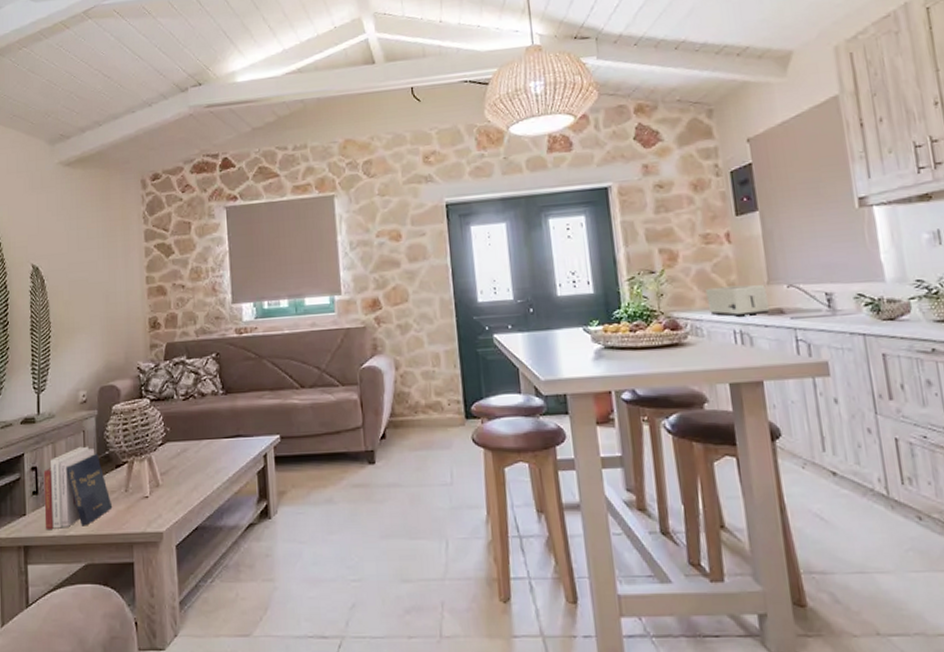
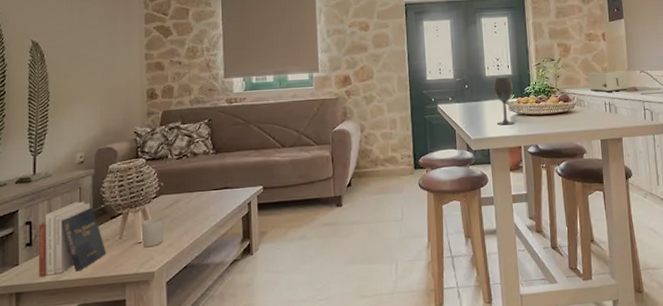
candle holder: none [147,468,172,503] -> present [141,217,164,248]
wine glass: none [569,296,601,363] -> present [494,77,515,126]

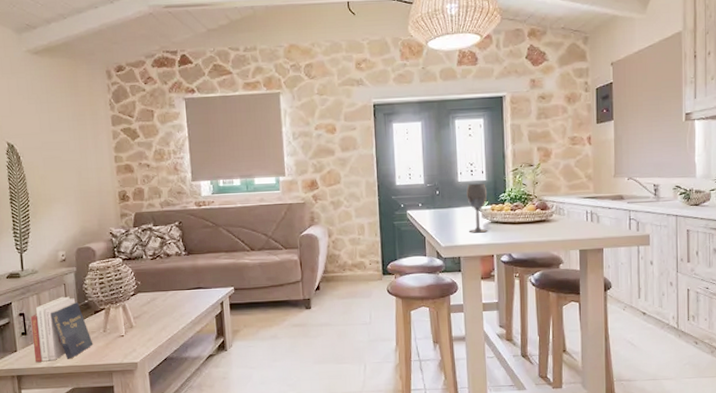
candle holder: present [141,217,164,248] -> none [122,313,144,341]
toaster: present [588,70,629,93] -> none [569,177,614,201]

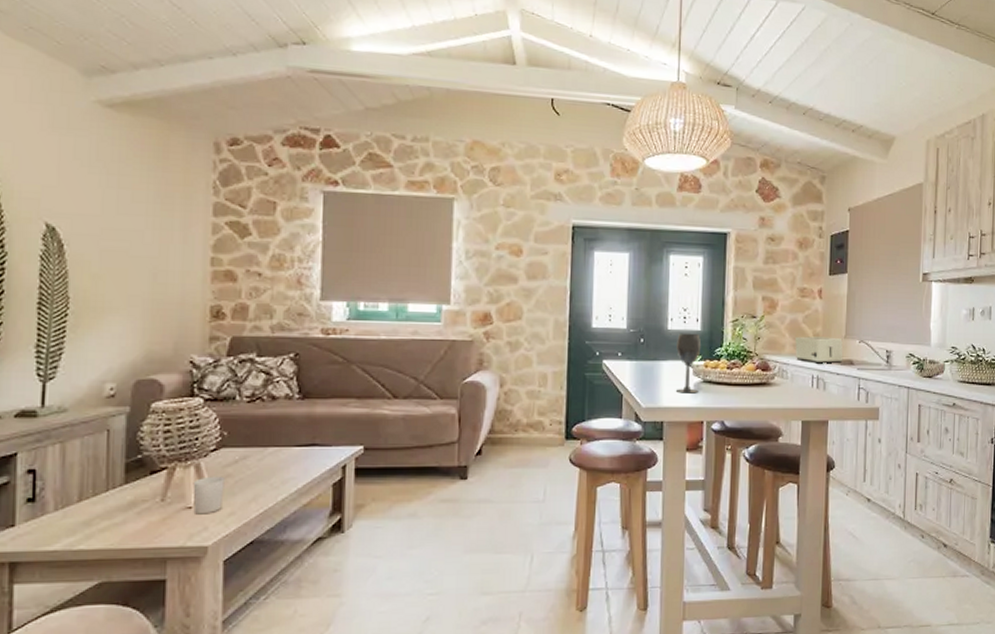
books: present [30,296,94,362] -> none [43,448,143,543]
candle holder: none [122,313,144,341] -> present [192,476,225,515]
toaster: none [569,177,614,201] -> present [795,336,844,364]

